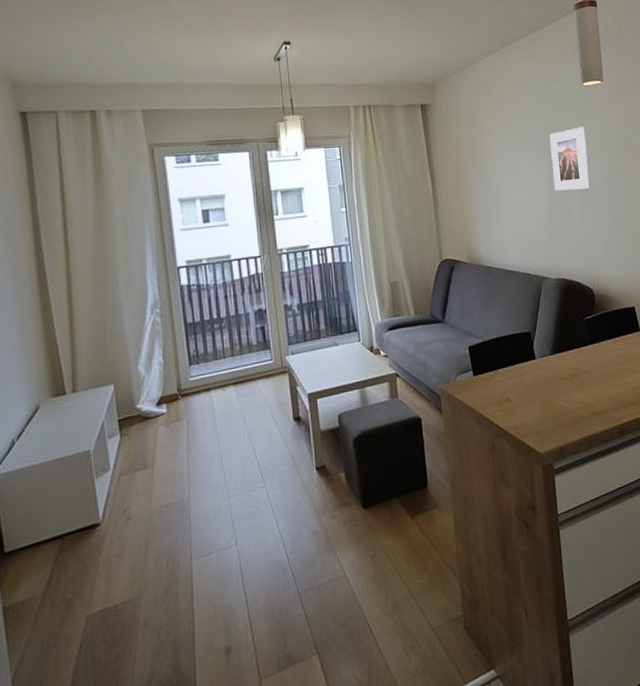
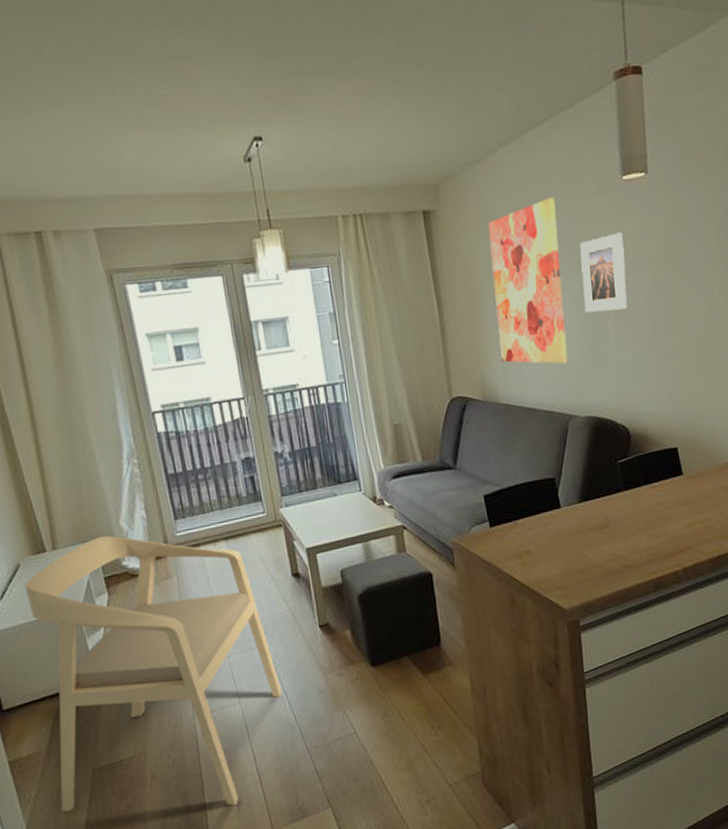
armchair: none [42,379,278,663] -> present [24,535,283,813]
wall art: none [474,97,541,233] -> present [487,197,568,364]

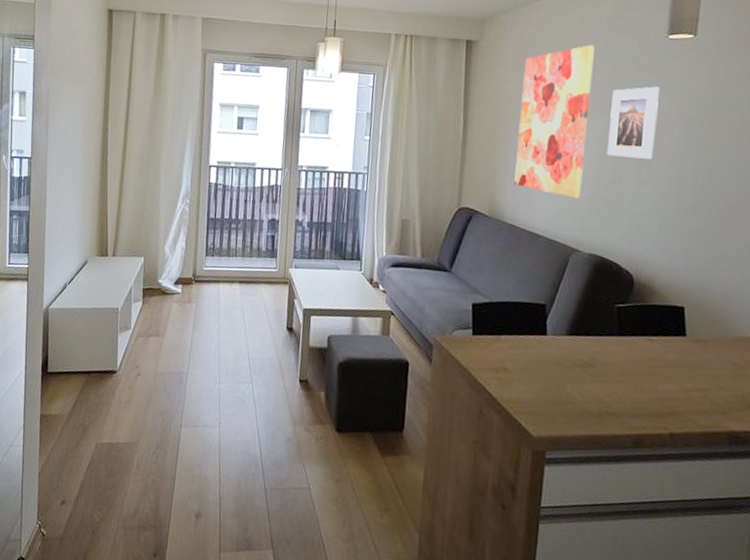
armchair: present [24,535,283,813] -> none [65,254,256,517]

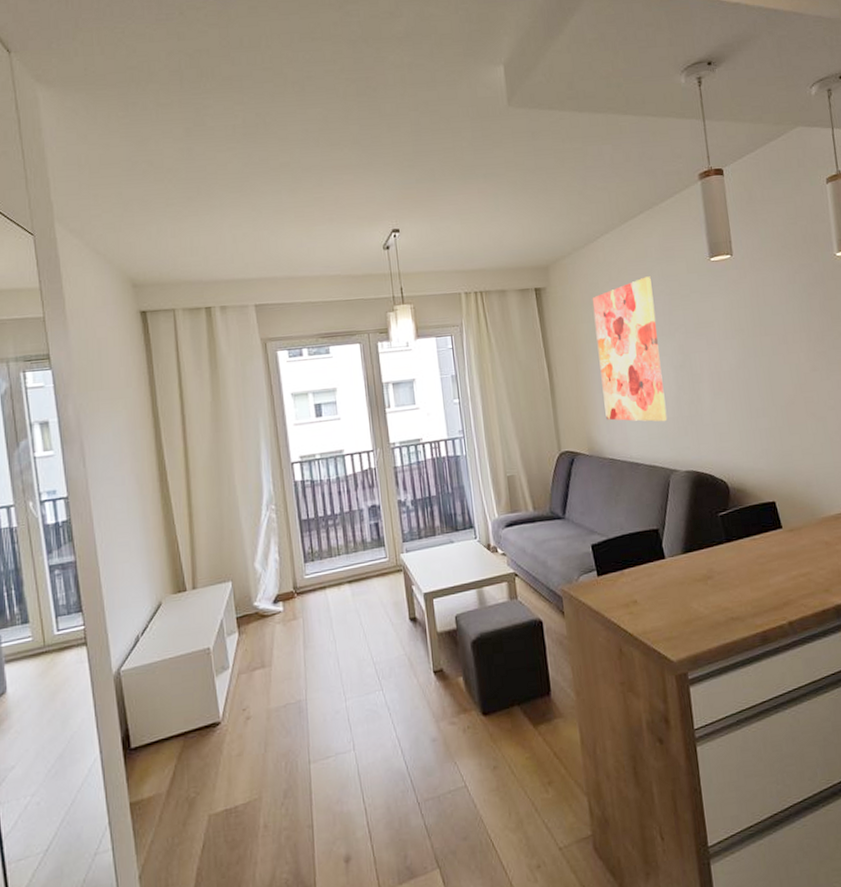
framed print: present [607,86,660,159] -> none [674,305,720,376]

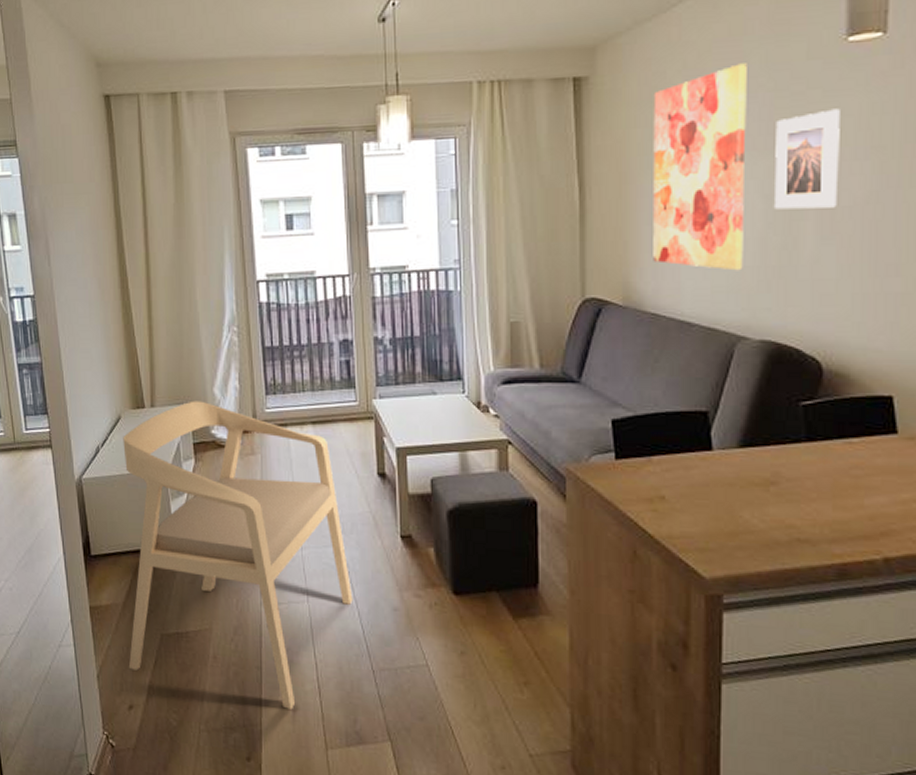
armchair: none [164,576,396,863] -> present [123,400,353,711]
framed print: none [674,305,720,376] -> present [775,108,840,210]

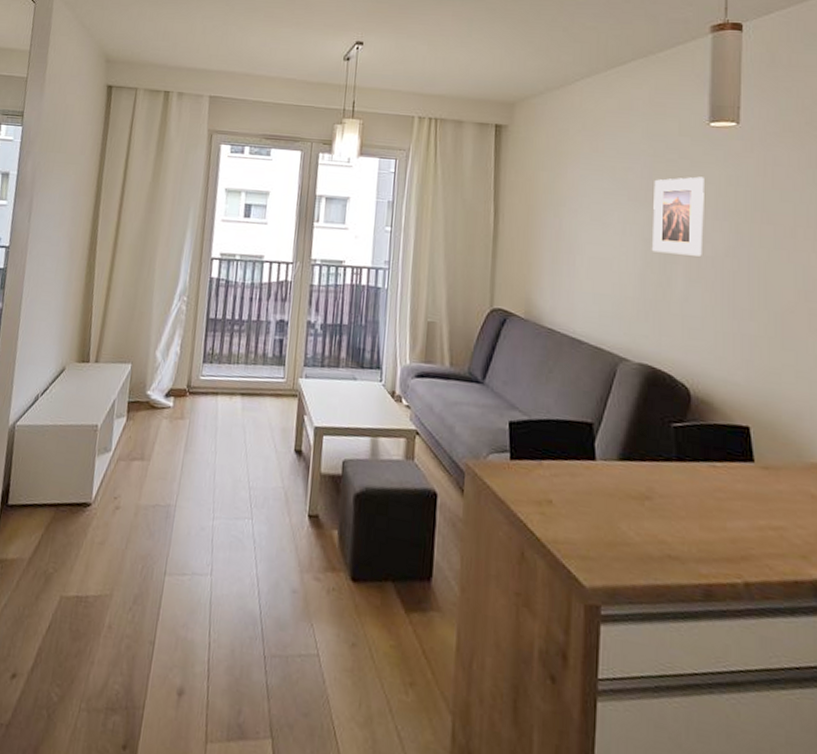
armchair: present [123,400,353,711] -> none [20,360,256,695]
wall art: present [653,63,747,271] -> none [552,131,632,300]

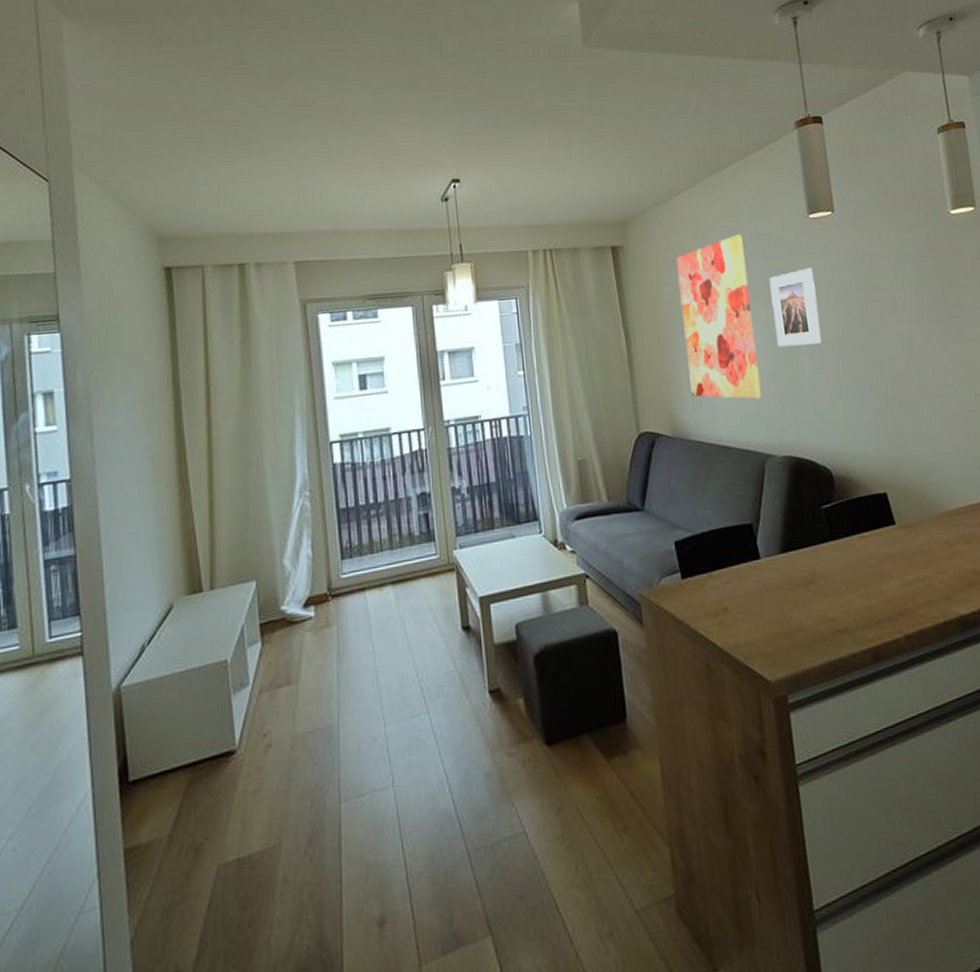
wall art: none [552,131,632,300] -> present [675,234,762,400]

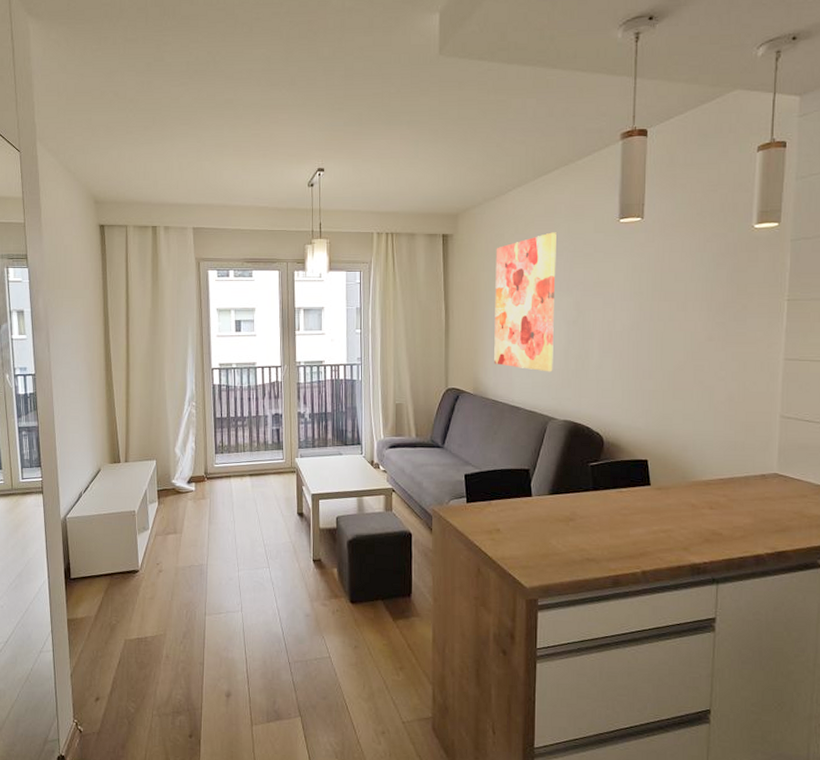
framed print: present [769,267,822,347] -> none [574,266,615,332]

